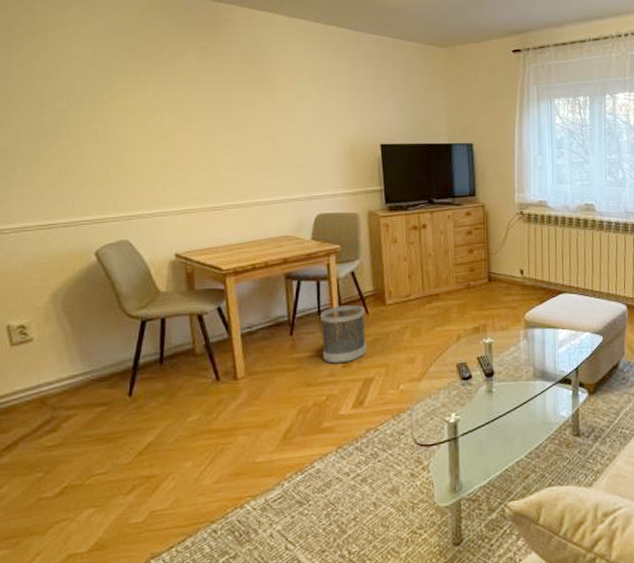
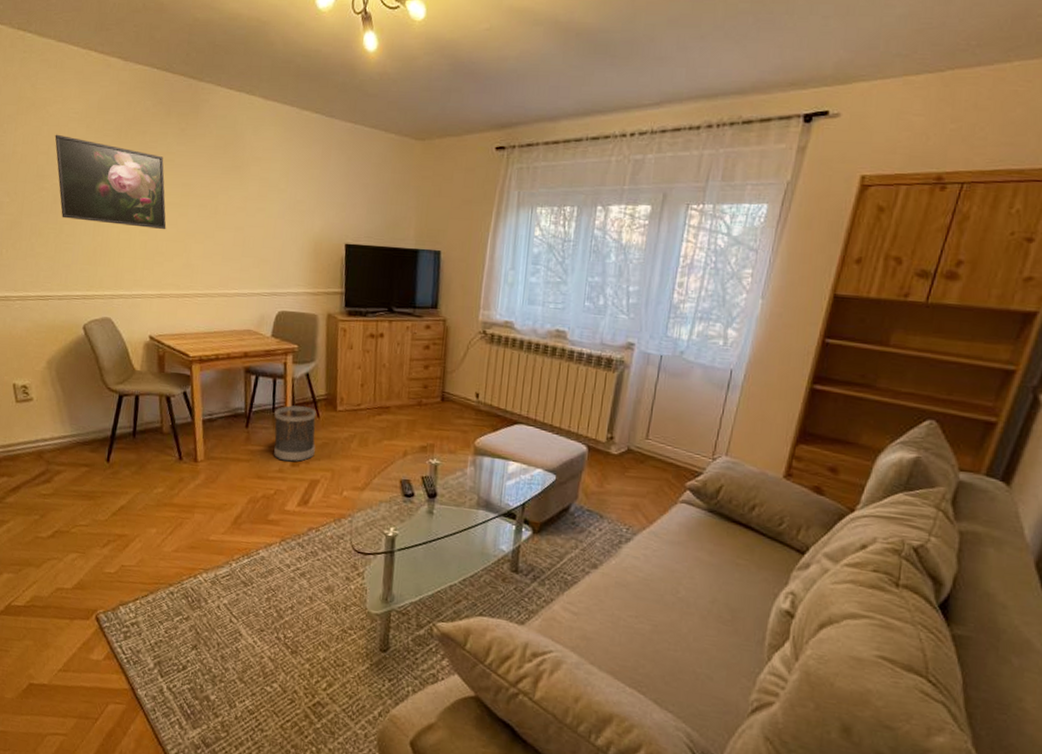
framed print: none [56,58,190,146] -> present [55,134,167,230]

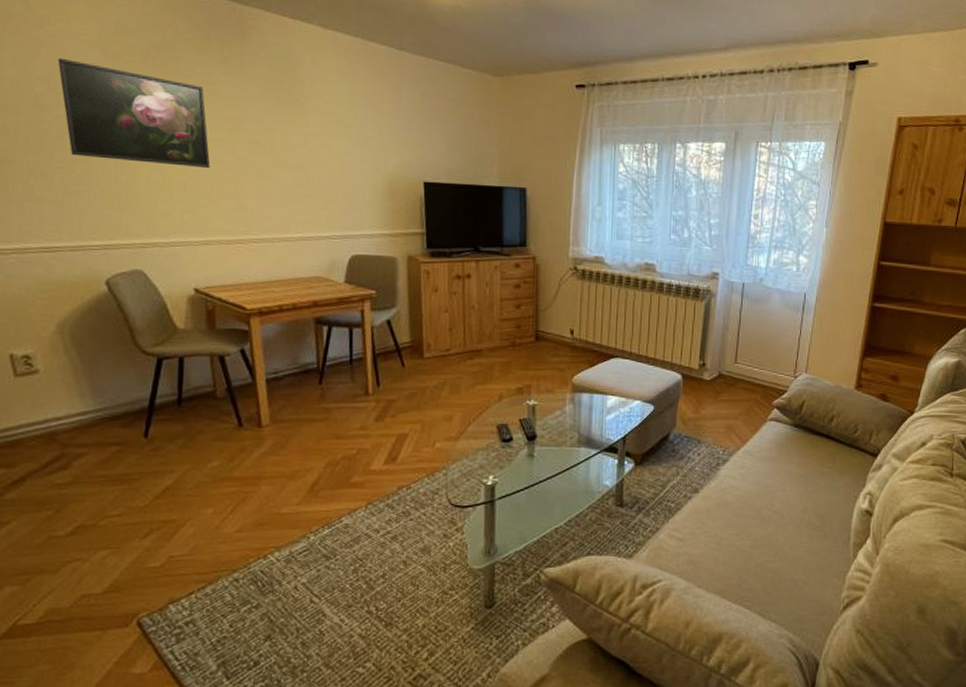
wastebasket: present [274,405,316,462] -> none [352,356,402,417]

